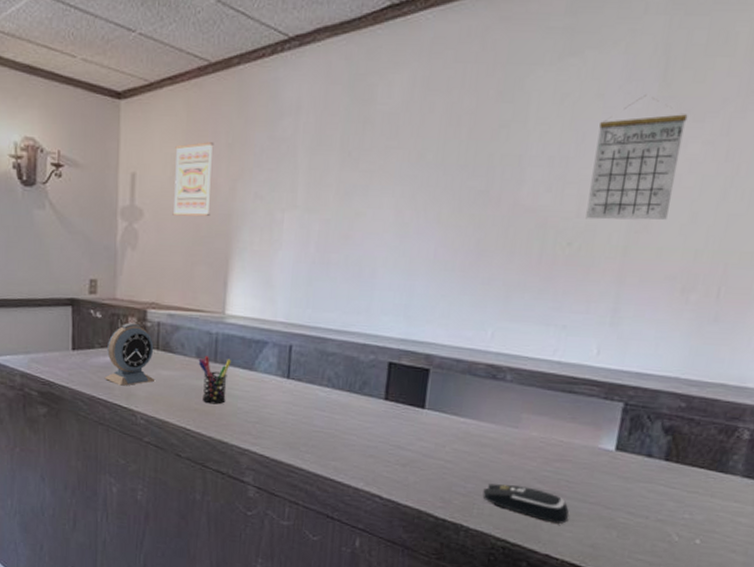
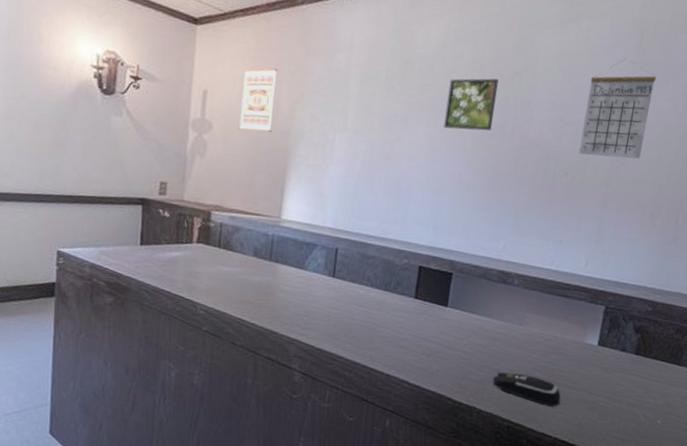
alarm clock: present [104,323,156,386] -> none [169,222,216,279]
pen holder: present [198,356,231,405] -> none [255,255,284,299]
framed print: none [413,134,480,198] -> present [444,78,499,131]

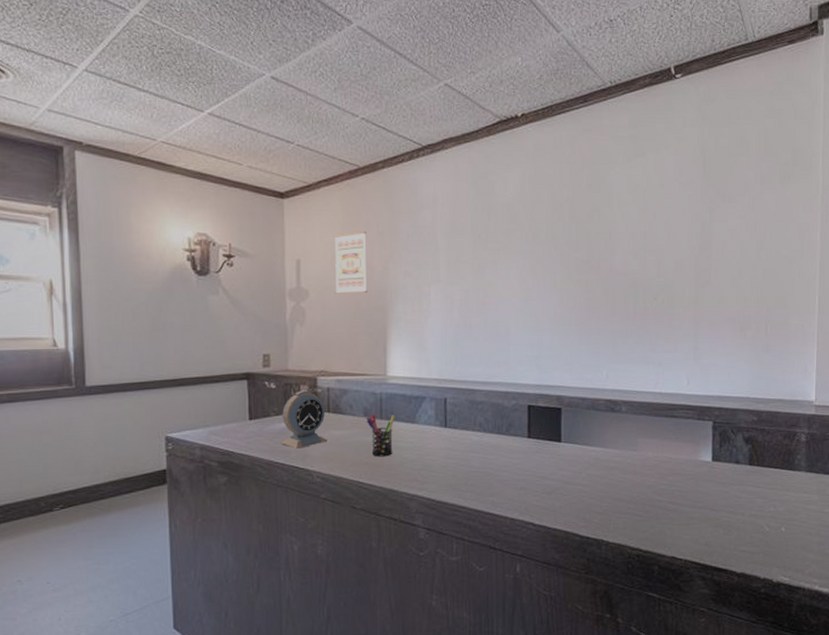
alarm clock: none [169,222,216,279] -> present [280,390,328,449]
pen holder: none [255,255,284,299] -> present [366,414,395,457]
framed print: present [444,78,499,131] -> none [533,217,578,268]
computer mouse: present [492,372,561,407] -> none [616,500,685,529]
calendar: present [579,58,657,159] -> none [664,184,725,278]

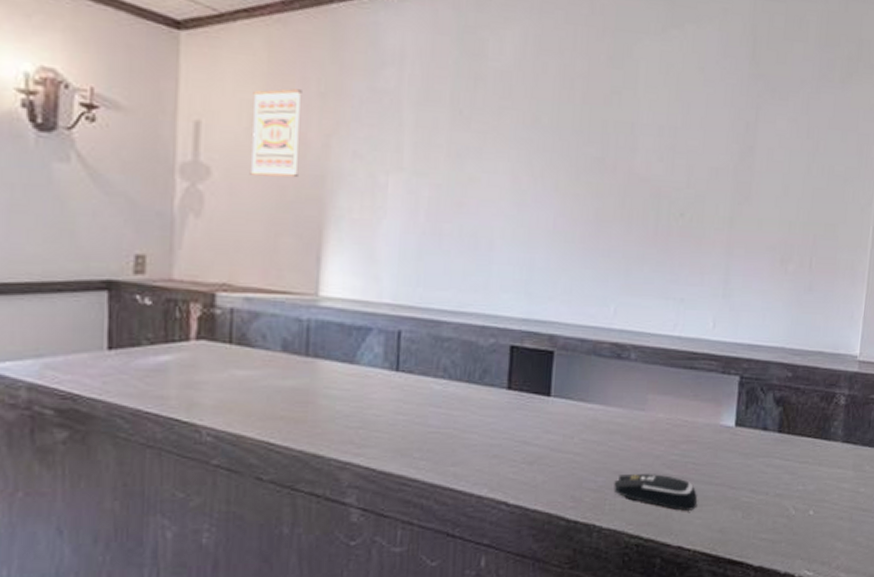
alarm clock: present [280,390,328,449] -> none [155,310,228,393]
pen holder: present [366,414,395,457] -> none [284,349,327,409]
computer mouse: none [616,500,685,529] -> present [613,474,698,511]

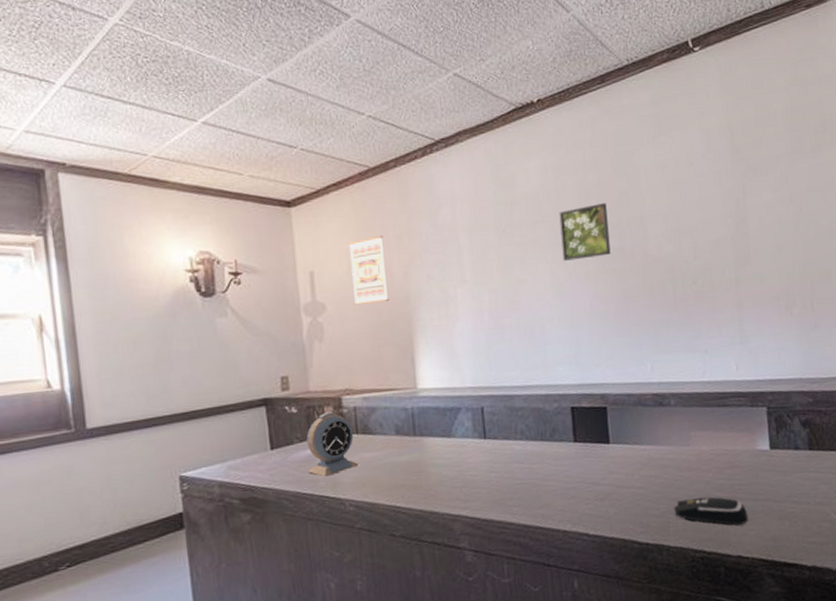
alarm clock: none [155,310,228,393] -> present [306,412,359,477]
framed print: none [529,98,593,165] -> present [559,203,611,261]

